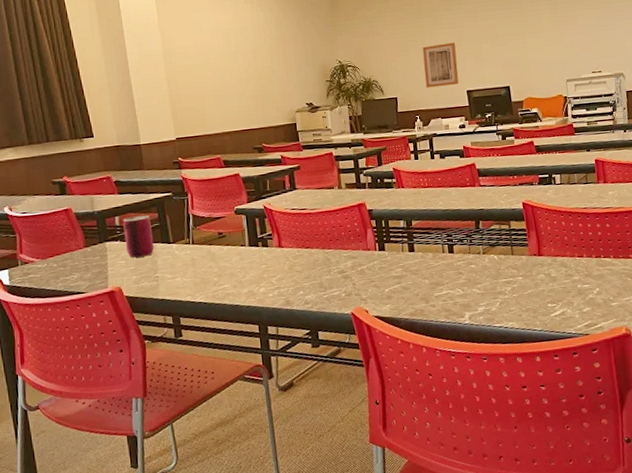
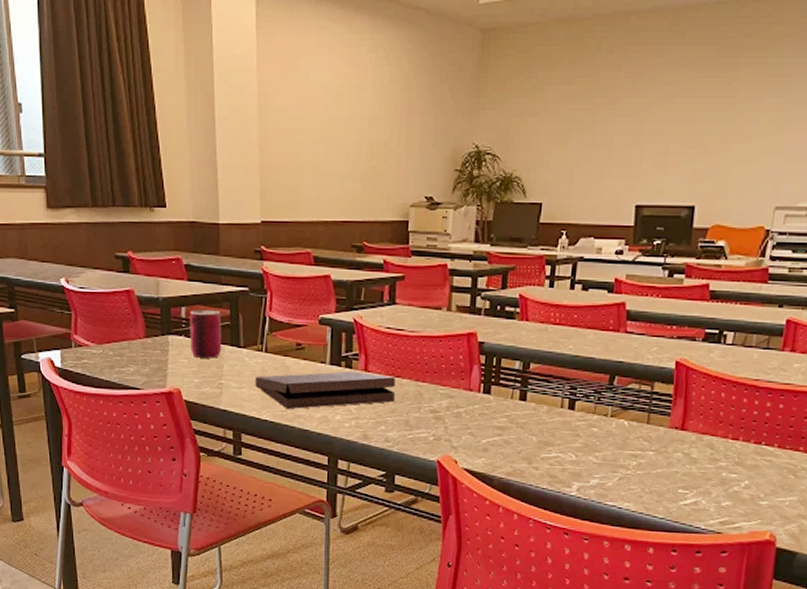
pizza box: none [186,248,307,290] -> present [255,371,395,410]
wall art: present [422,42,459,88] -> none [582,136,635,196]

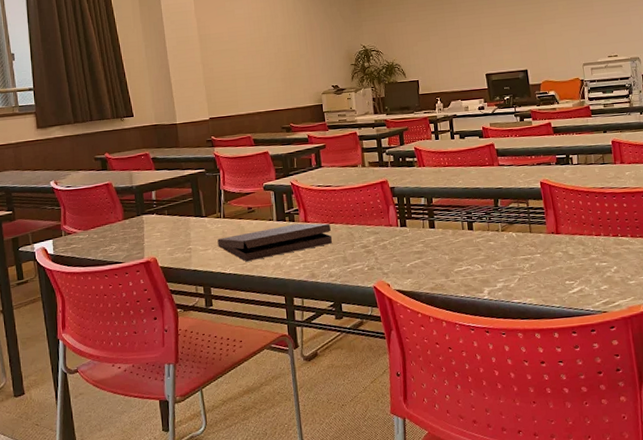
can: present [190,309,222,358] -> none [159,190,188,230]

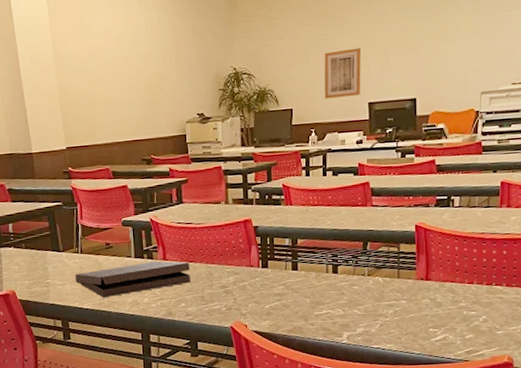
wall art: none [443,28,478,72] -> present [324,47,362,99]

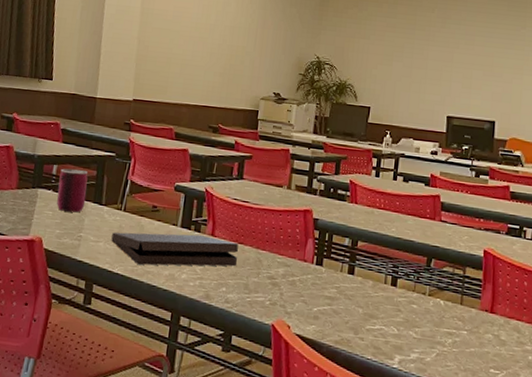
can: none [16,223,45,264] -> present [57,168,88,213]
wall art: present [324,47,362,99] -> none [403,60,446,108]

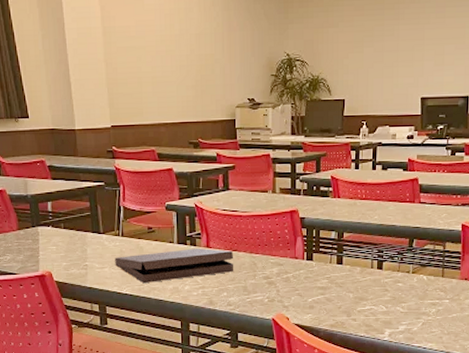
can: present [57,168,88,213] -> none [55,202,85,244]

